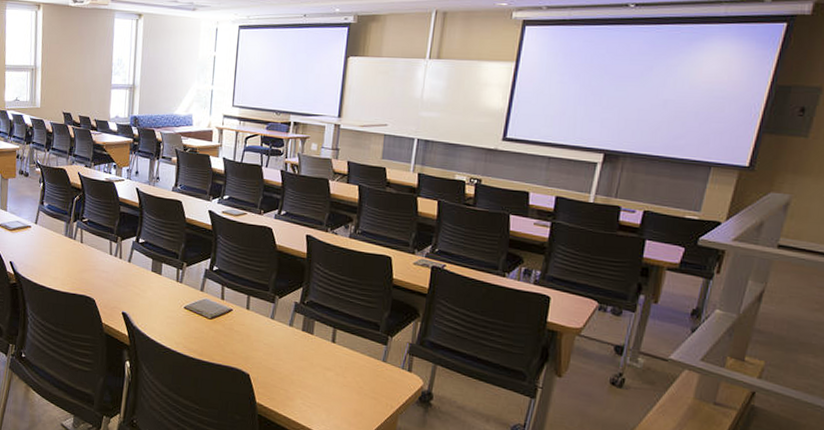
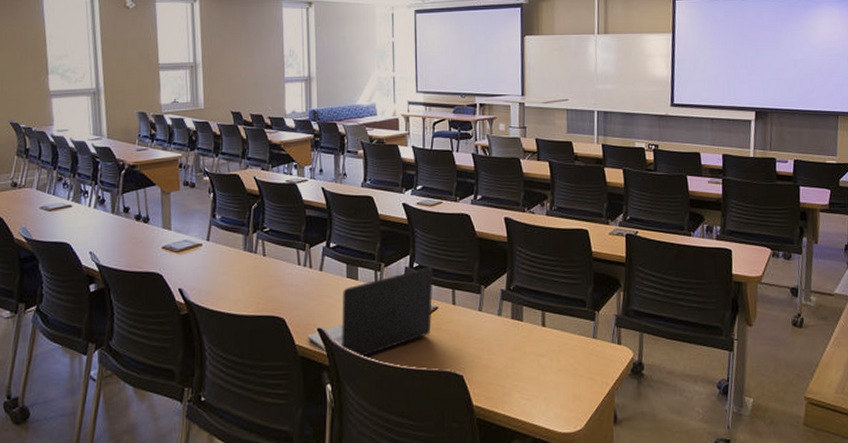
laptop: none [113,271,231,344] -> present [308,266,433,358]

